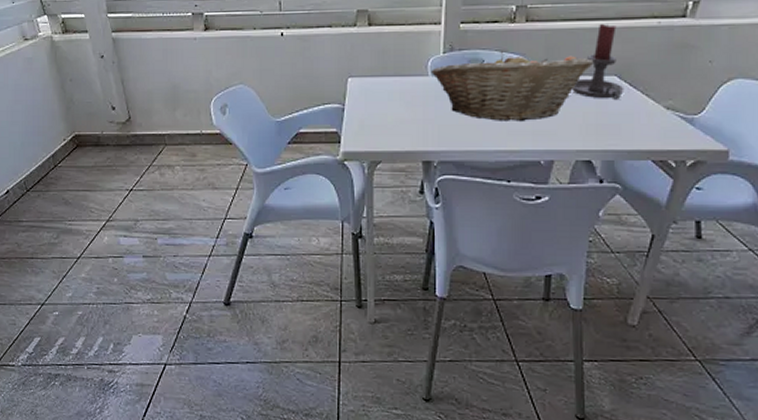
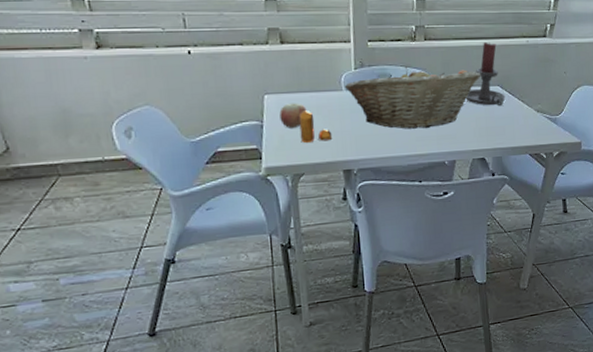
apple: none [362,87,389,113] -> present [279,103,307,128]
pepper shaker: none [380,95,414,130] -> present [298,110,333,144]

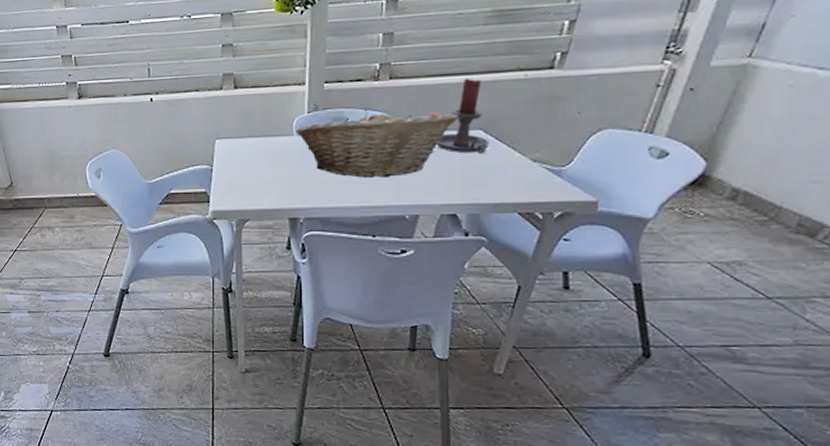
apple: present [279,103,307,128] -> none [229,148,255,173]
pepper shaker: present [298,110,333,144] -> none [247,156,280,189]

